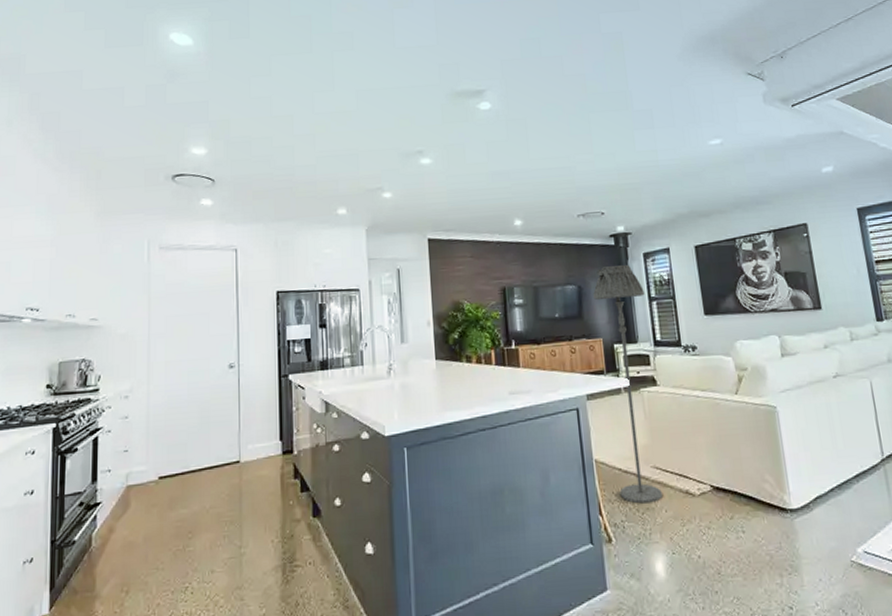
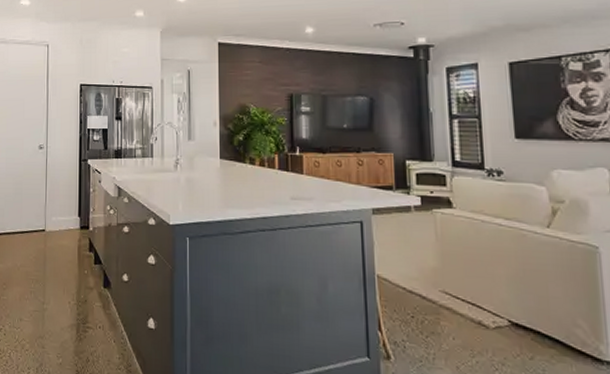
floor lamp: present [593,264,663,504] -> none [386,78,450,328]

